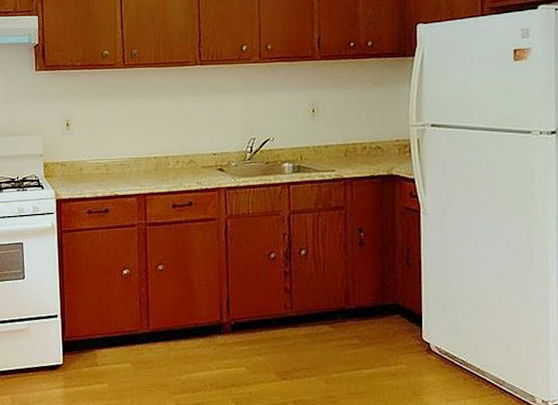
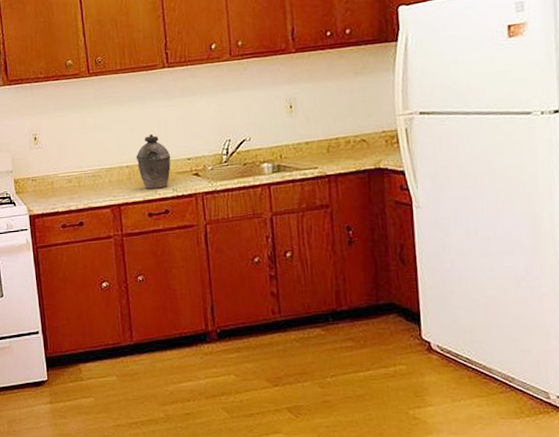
kettle: none [164,128,198,181] -> present [136,134,171,189]

